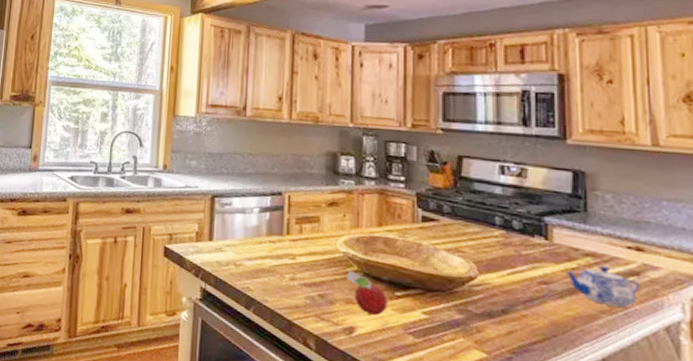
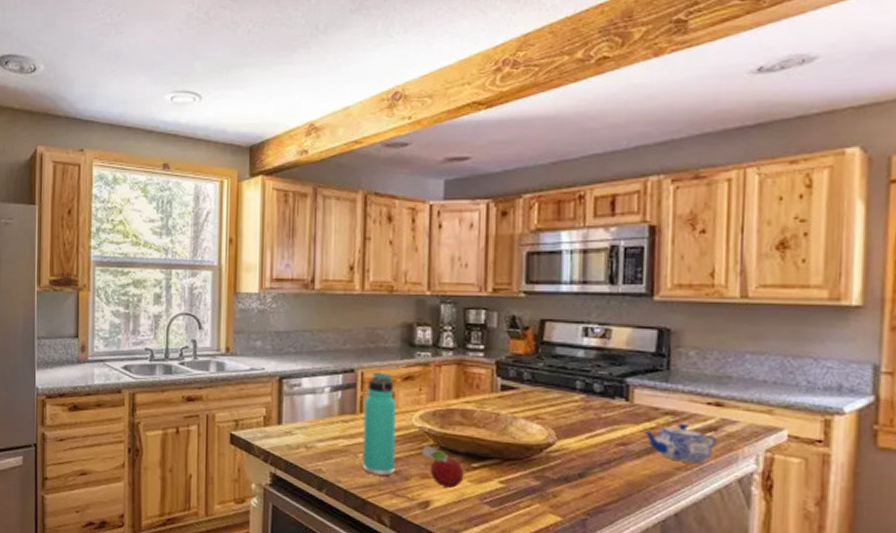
thermos bottle: none [288,196,322,299] -> present [362,372,397,476]

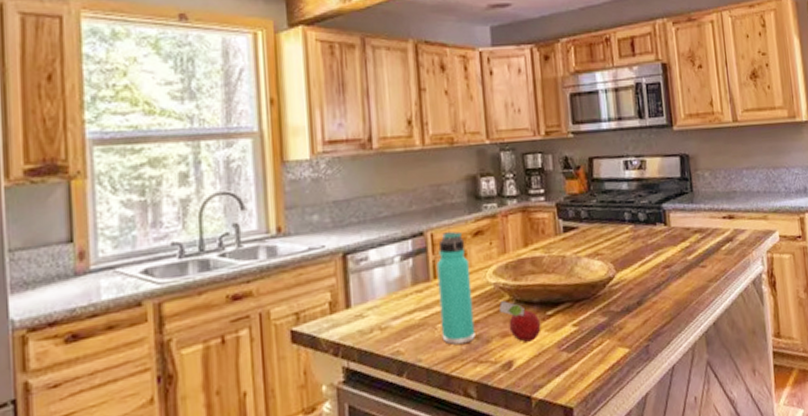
teapot: present [643,422,716,463] -> none [681,238,733,274]

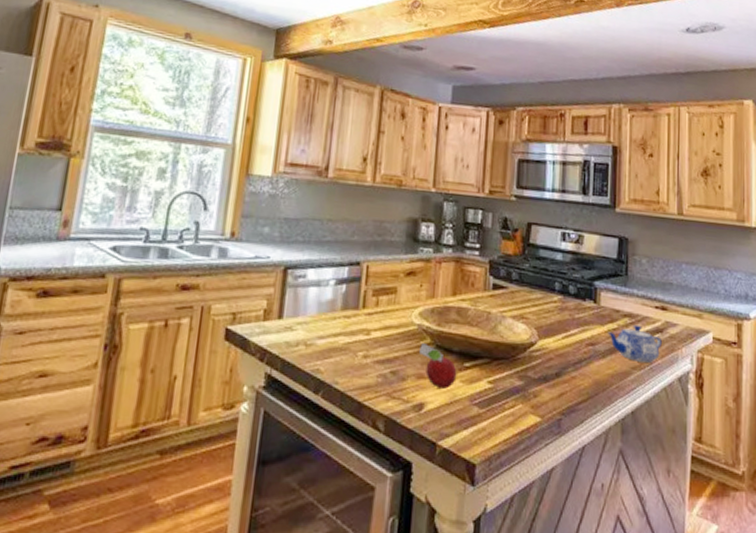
thermos bottle: present [436,230,476,345] -> none [360,265,399,377]
teapot: none [681,238,733,274] -> present [607,324,662,363]

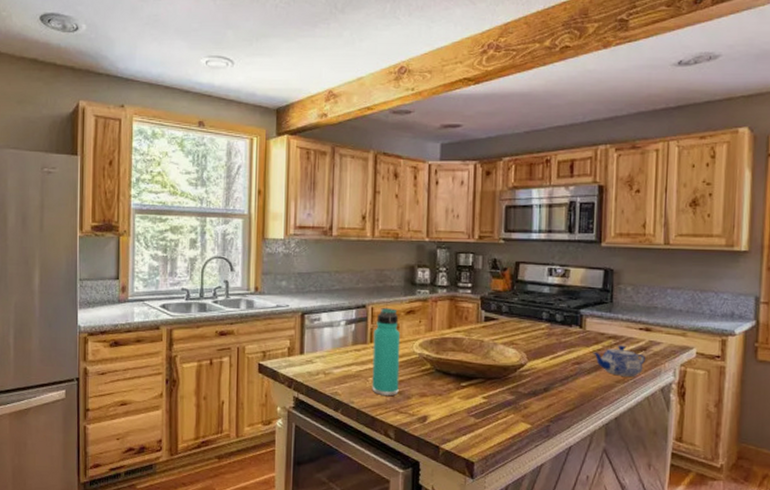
thermos bottle: none [360,265,399,377] -> present [372,307,401,397]
fruit: present [419,343,457,389] -> none [421,368,455,404]

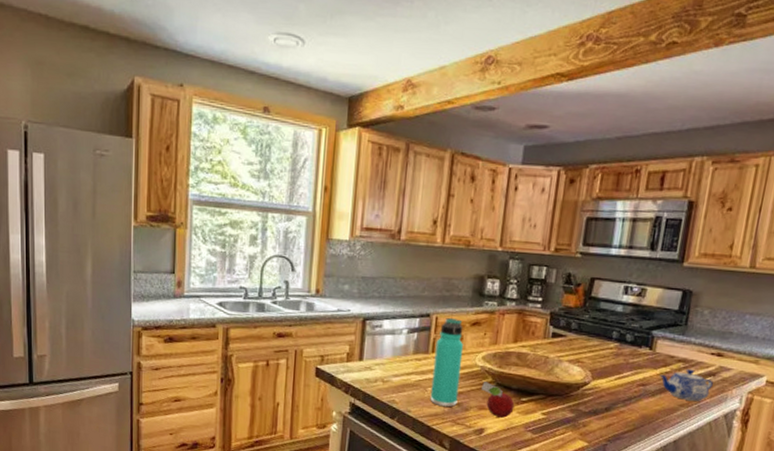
fruit: none [421,368,455,404] -> present [482,382,515,418]

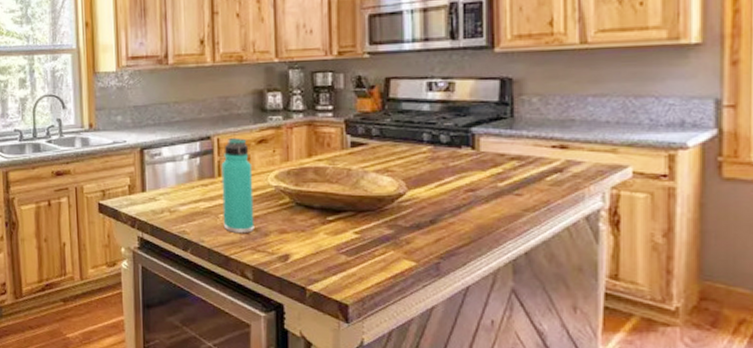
fruit: present [482,382,515,418] -> none [279,202,320,241]
teapot: present [659,368,713,401] -> none [490,166,562,203]

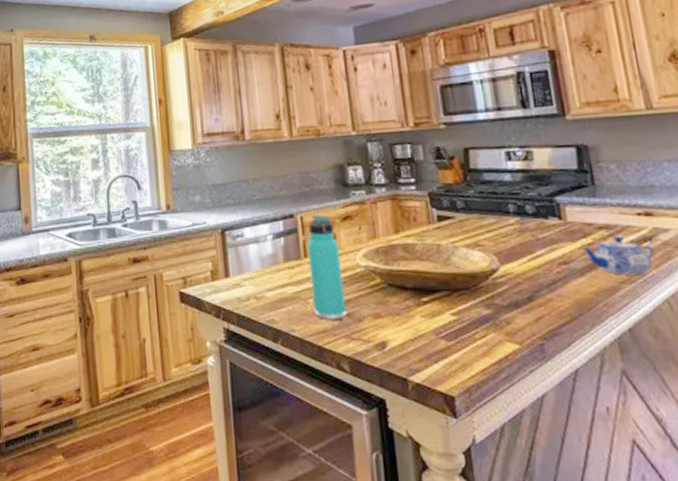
teapot: none [490,166,562,203] -> present [581,235,653,275]

